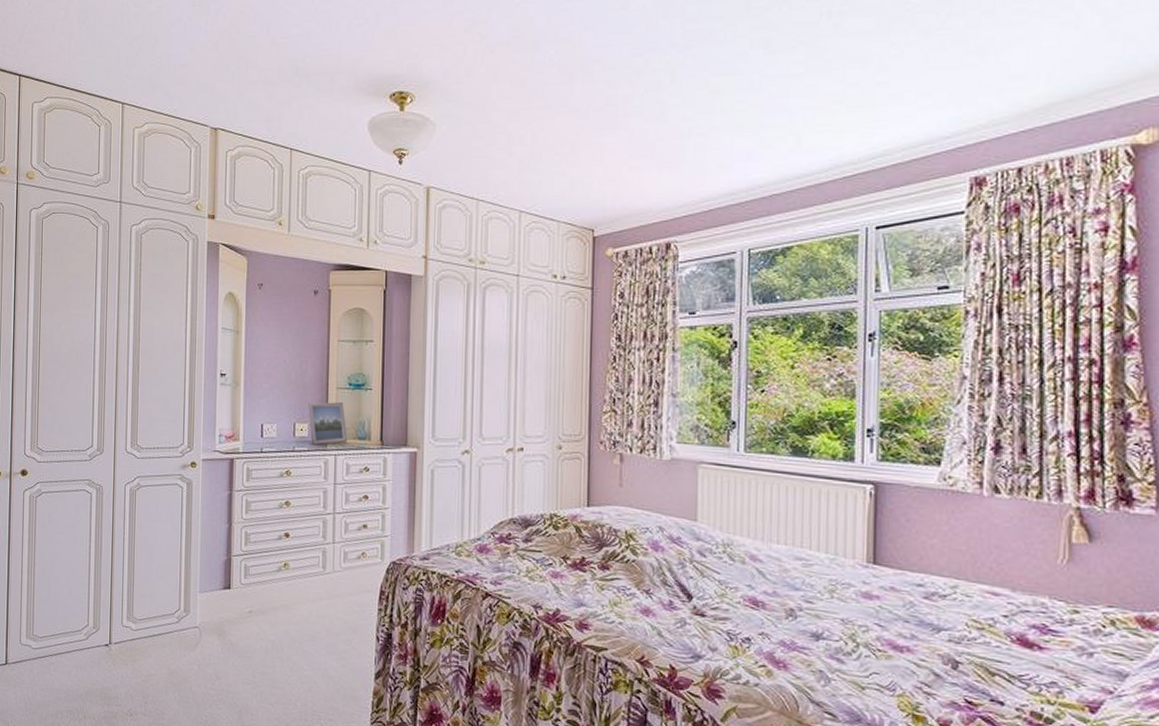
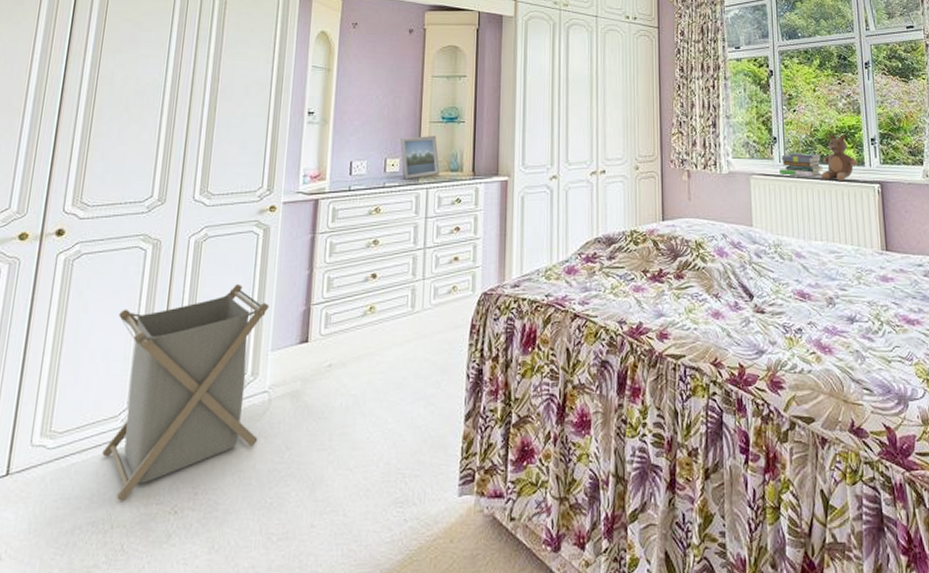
laundry basket: none [72,531,196,698] -> present [102,284,270,501]
books: none [737,441,797,470] -> present [779,153,824,177]
teddy bear: none [793,422,844,479] -> present [821,135,858,182]

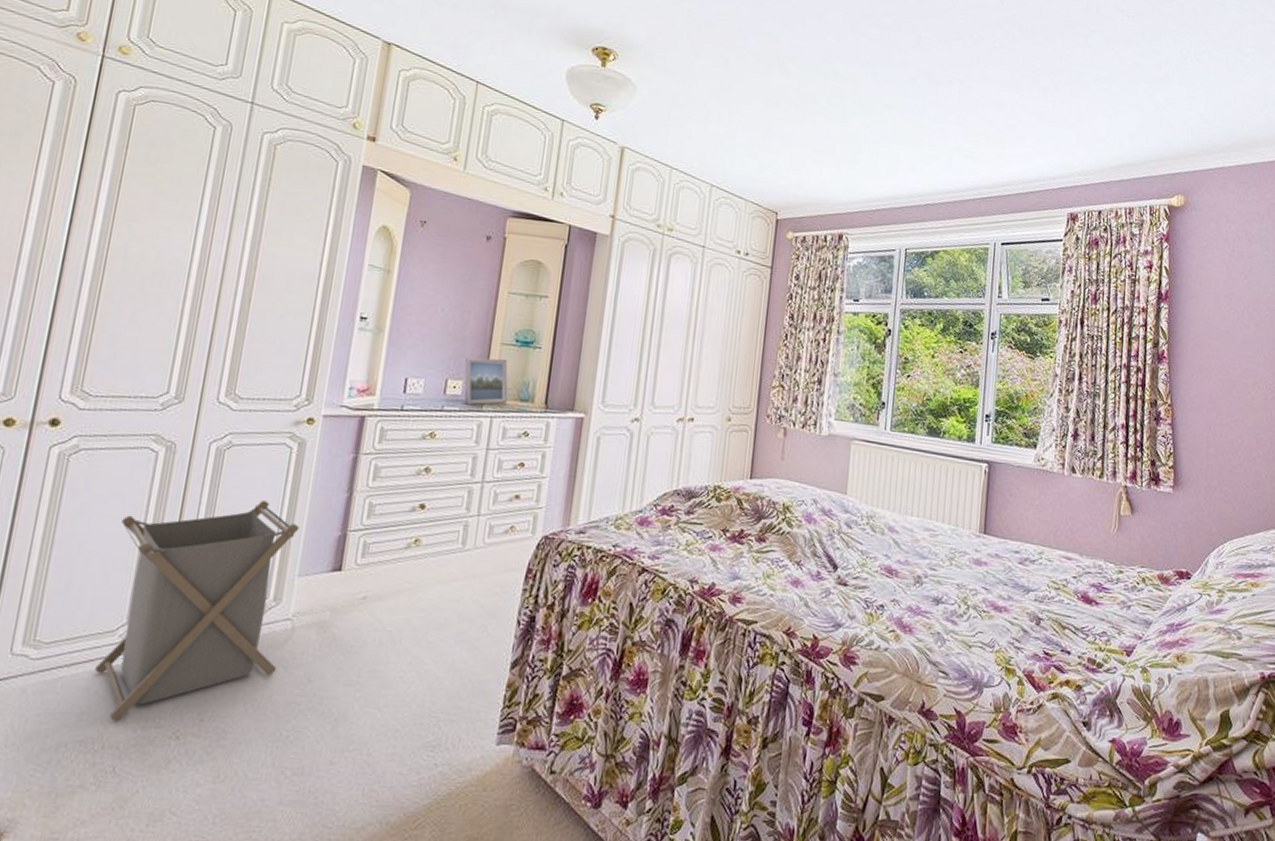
books: present [779,153,824,177] -> none [883,421,931,449]
teddy bear: present [821,135,858,182] -> none [928,406,968,457]

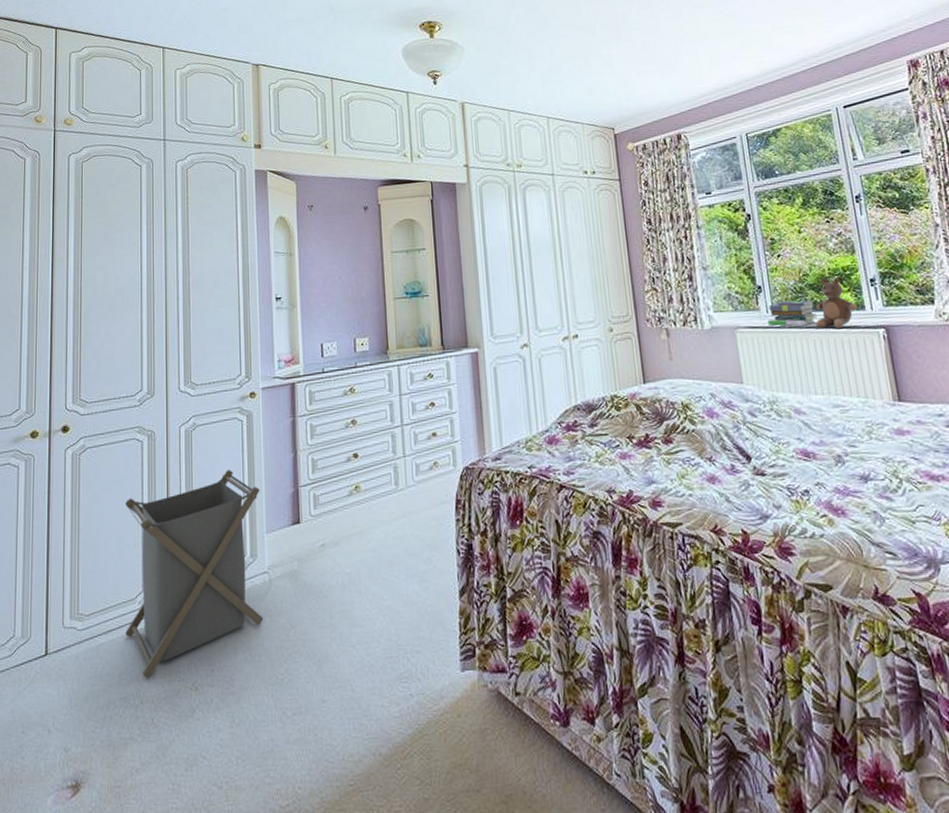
picture frame: present [464,357,508,405] -> none [367,312,409,358]
books: none [883,421,931,449] -> present [768,300,818,326]
teddy bear: none [928,406,968,457] -> present [816,277,857,329]

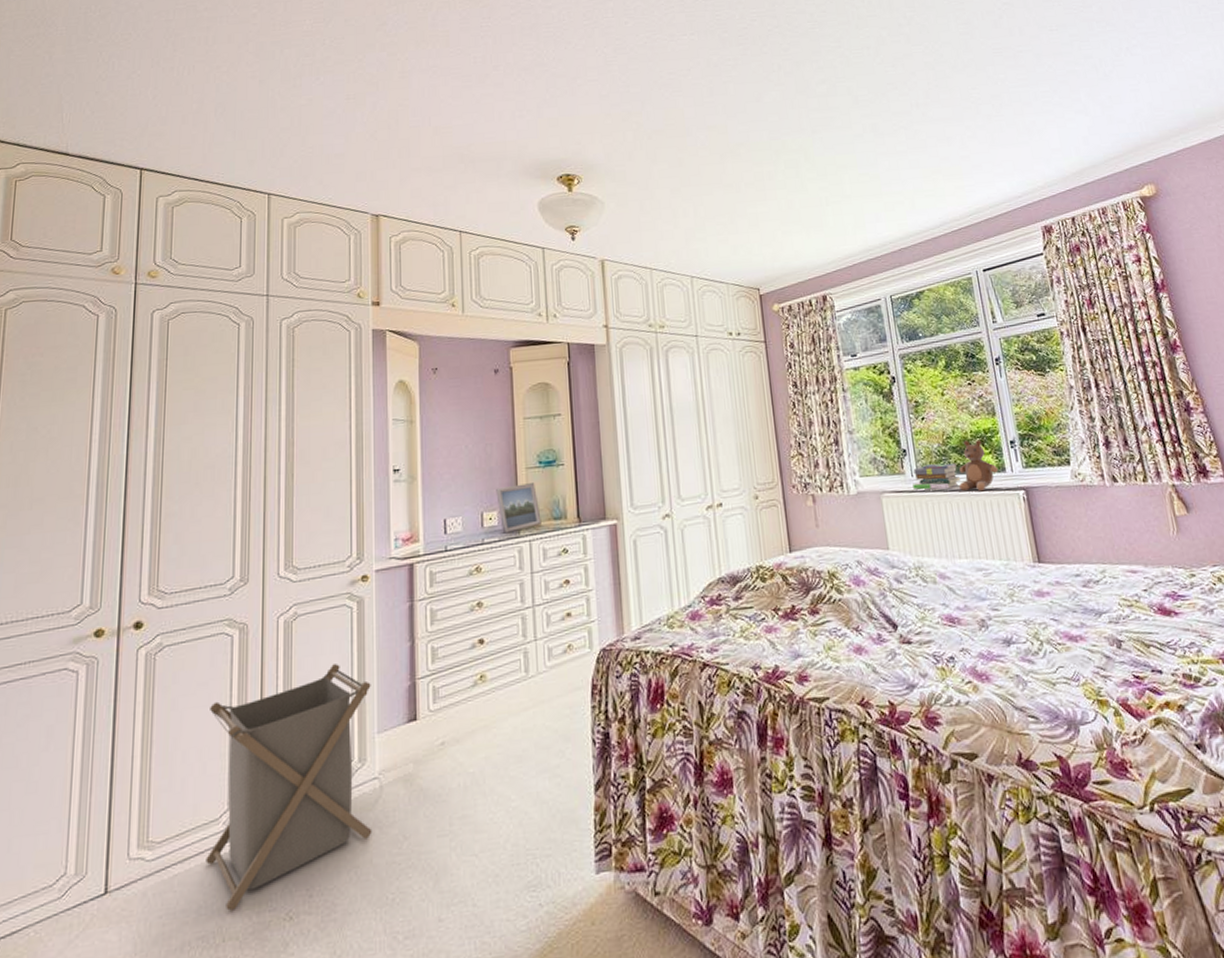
picture frame: none [367,312,409,358] -> present [496,483,542,534]

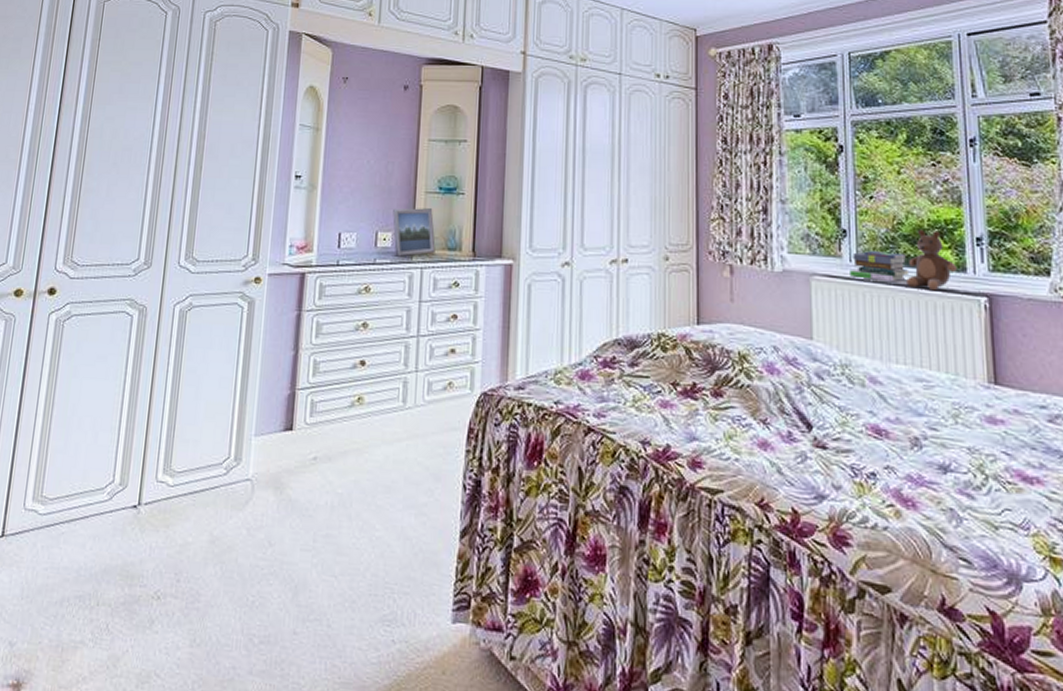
laundry basket: present [206,664,372,911] -> none [89,360,253,578]

